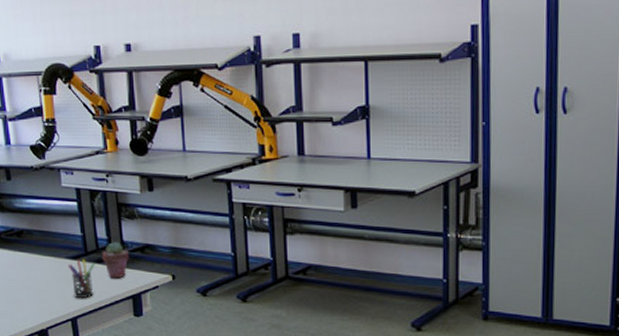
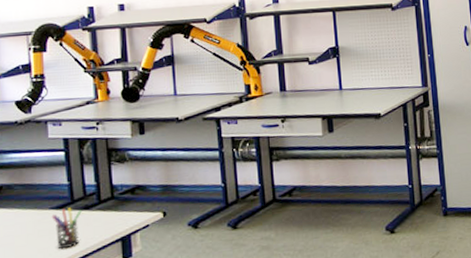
potted succulent: present [102,242,129,279] -> none [90,186,119,224]

